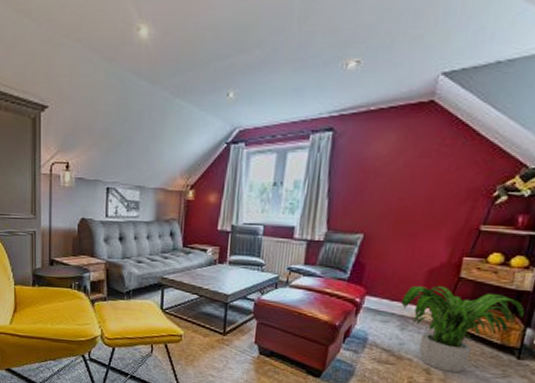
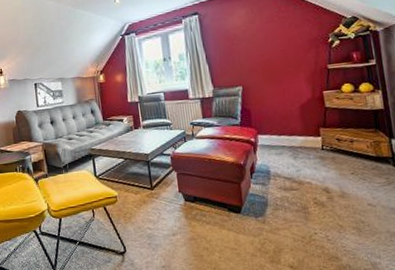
potted plant: present [401,285,525,373] -> none [287,115,385,189]

